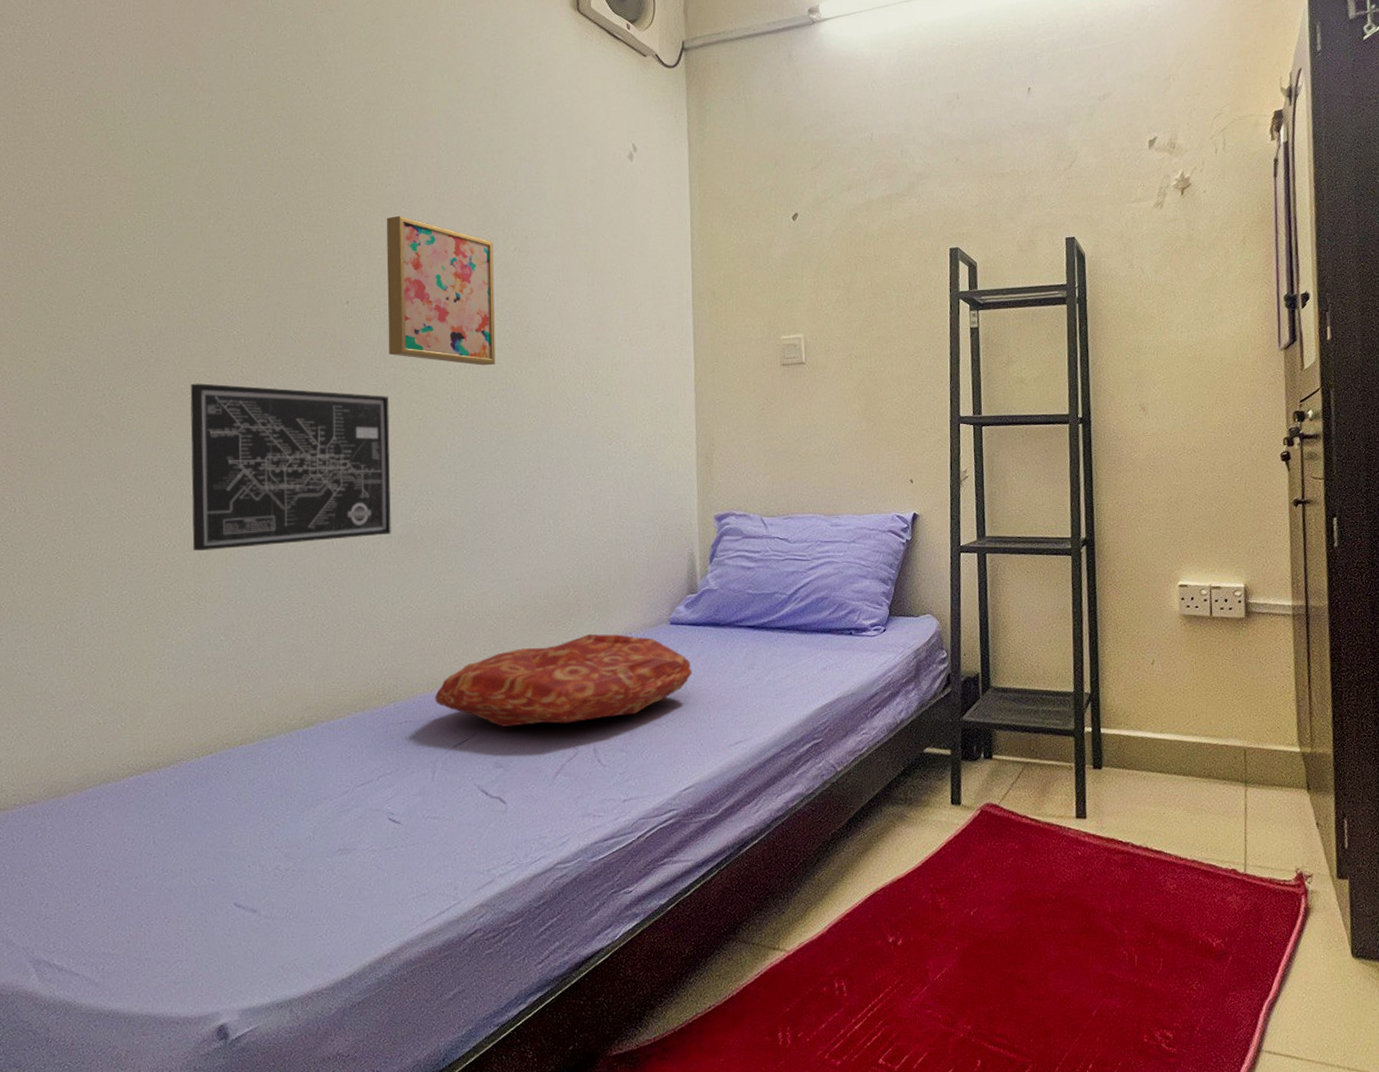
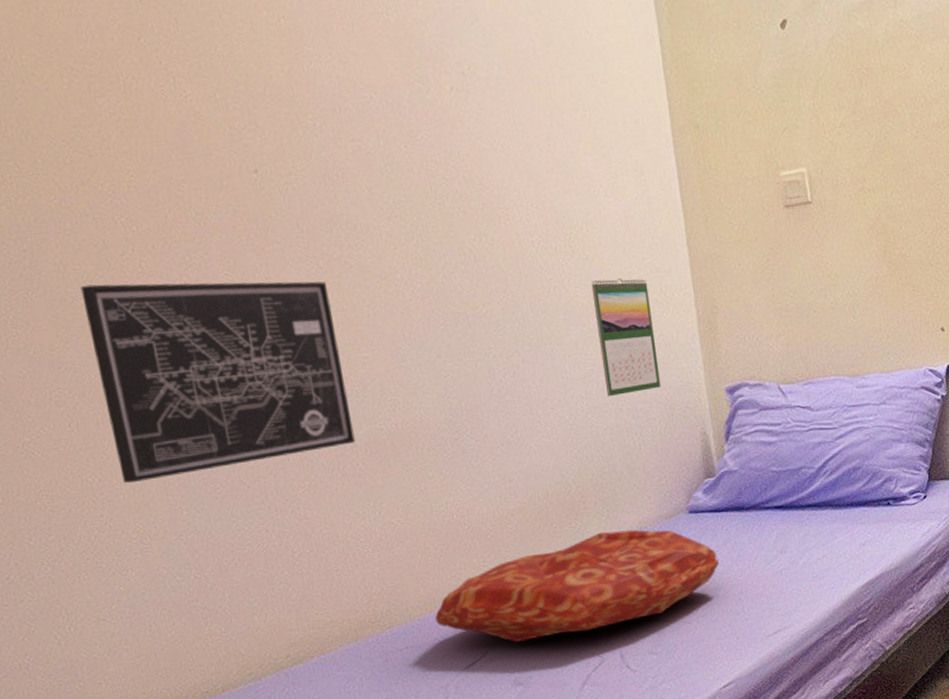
wall art: present [386,215,495,366] -> none [286,55,448,236]
calendar: none [609,413,659,513] -> present [591,277,661,396]

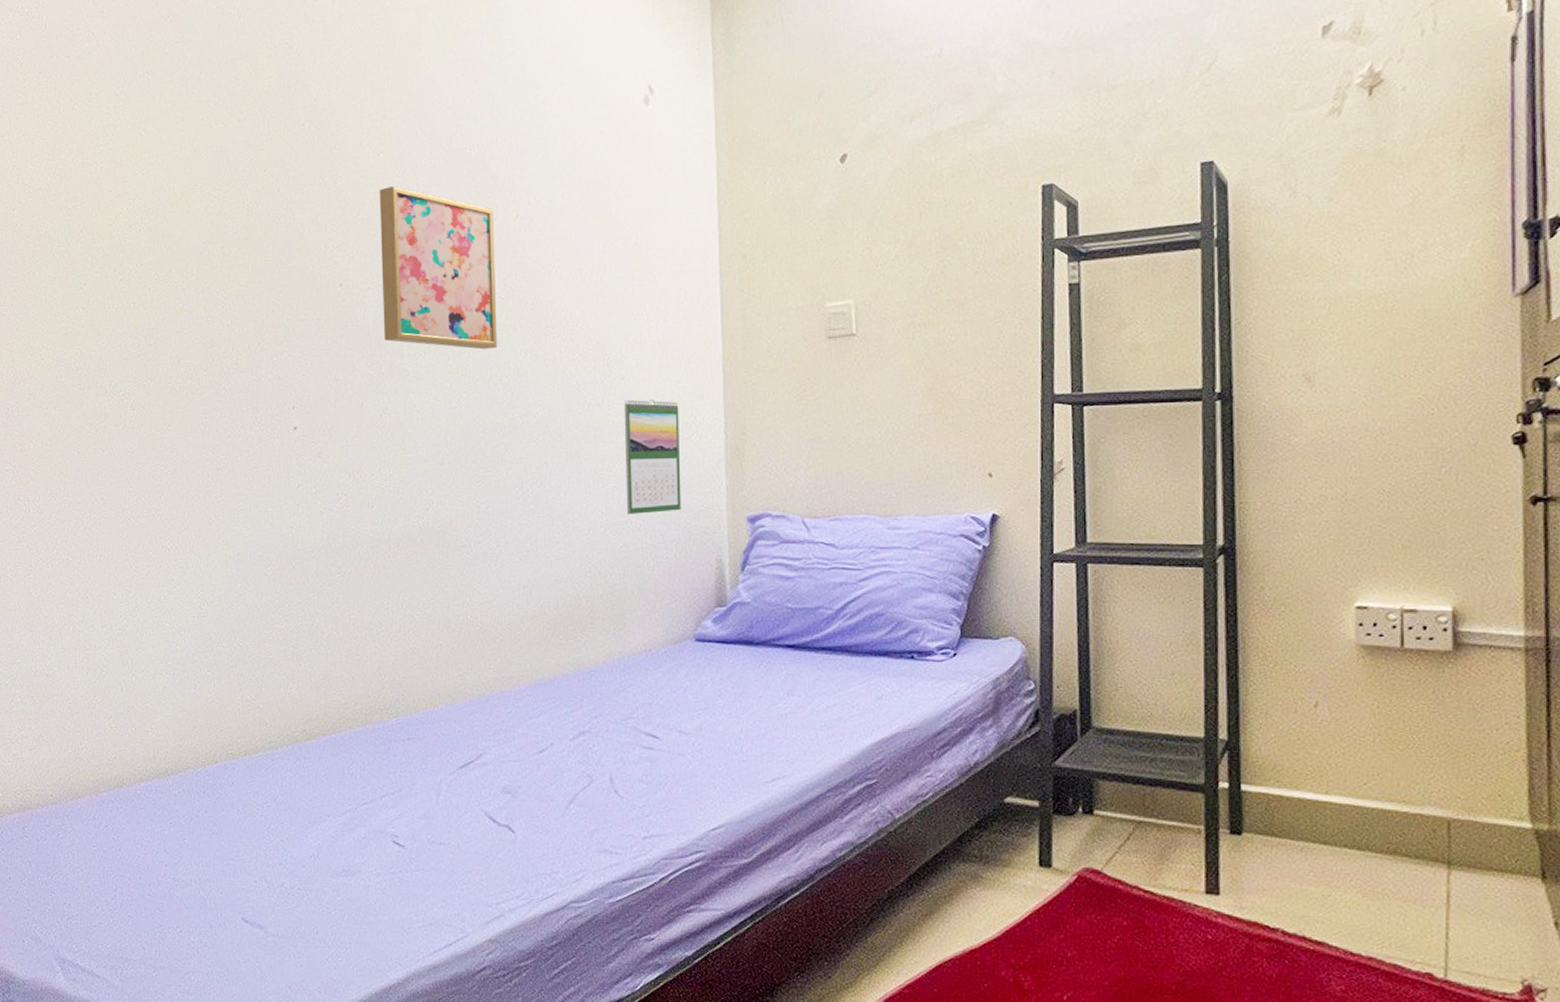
wall art: present [80,281,355,483] -> none [187,377,390,554]
wall art: none [286,55,448,236] -> present [379,185,497,350]
cushion: present [435,529,719,642] -> none [438,649,721,749]

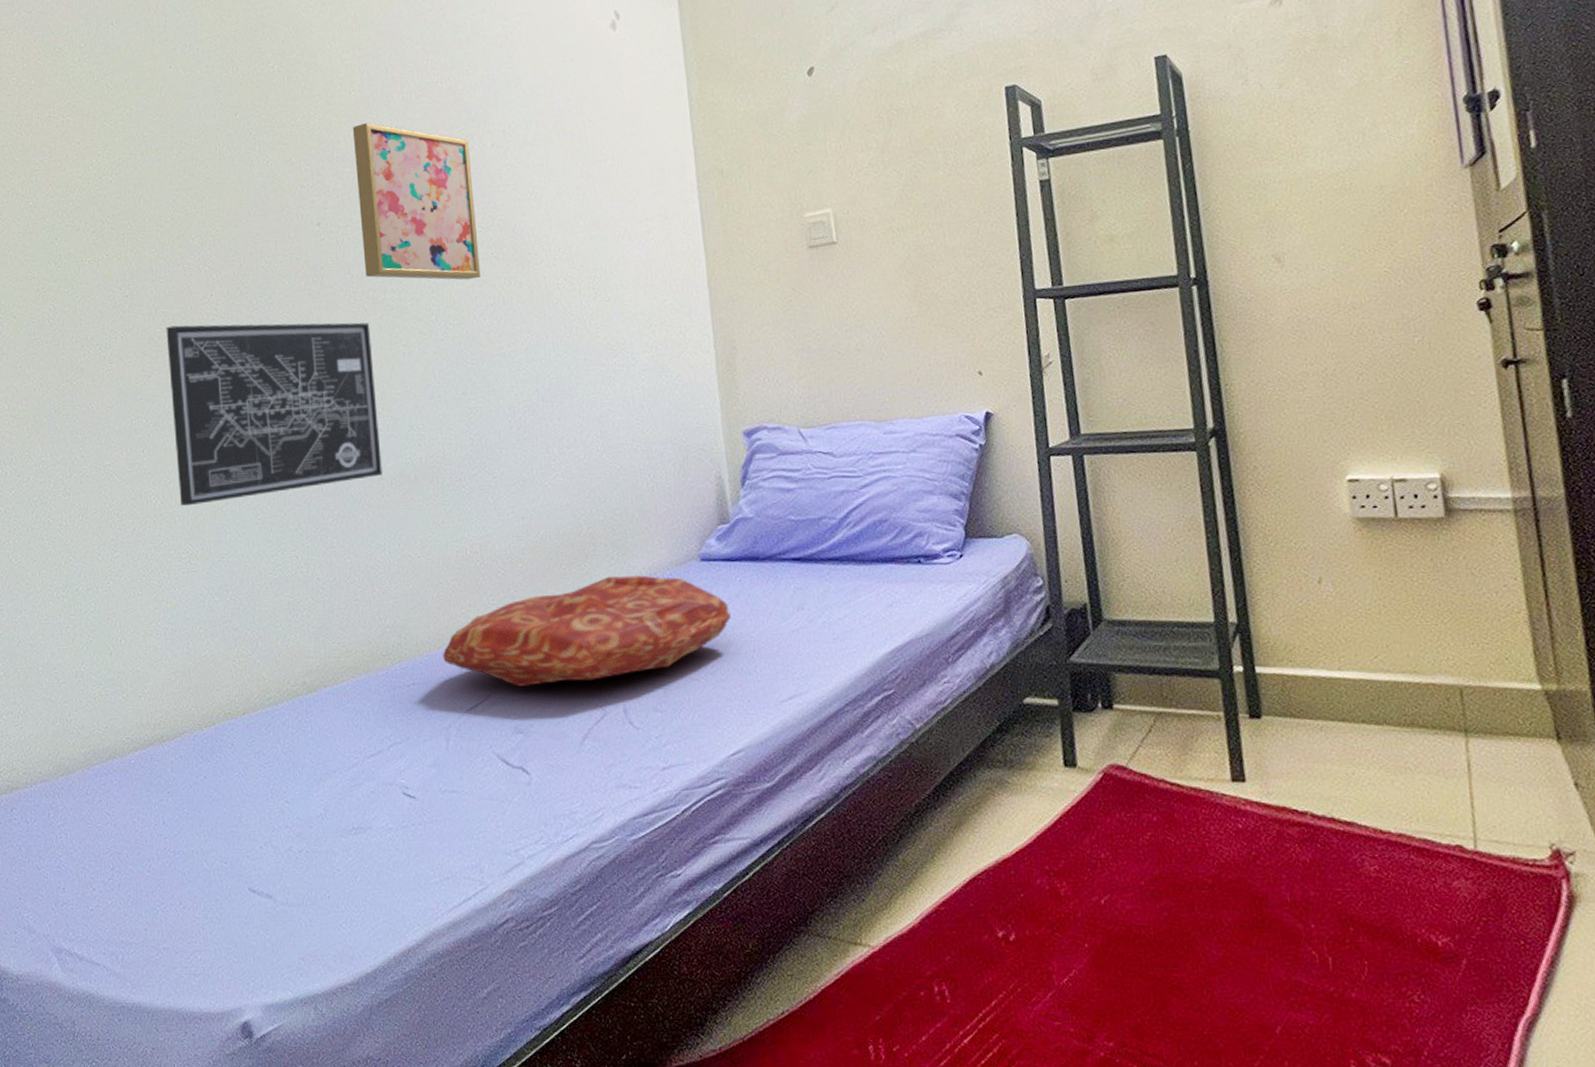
wall art: none [187,377,390,554] -> present [166,322,383,506]
cushion: none [438,649,721,749] -> present [443,575,731,687]
calendar: present [624,398,681,514] -> none [612,318,677,436]

